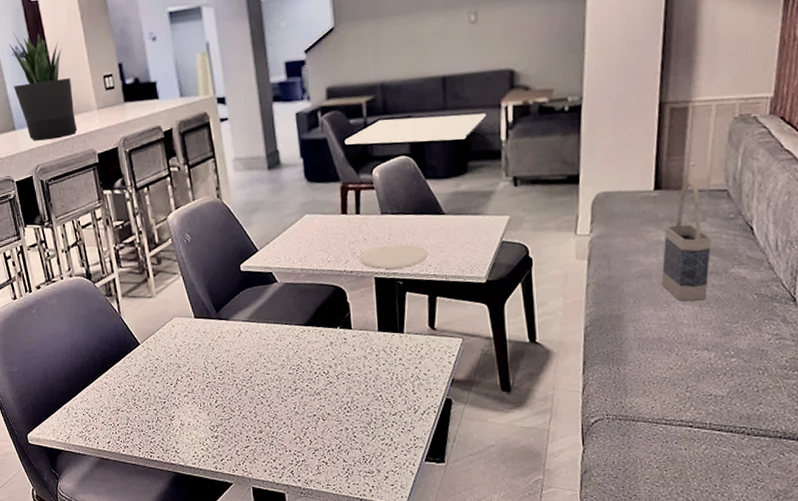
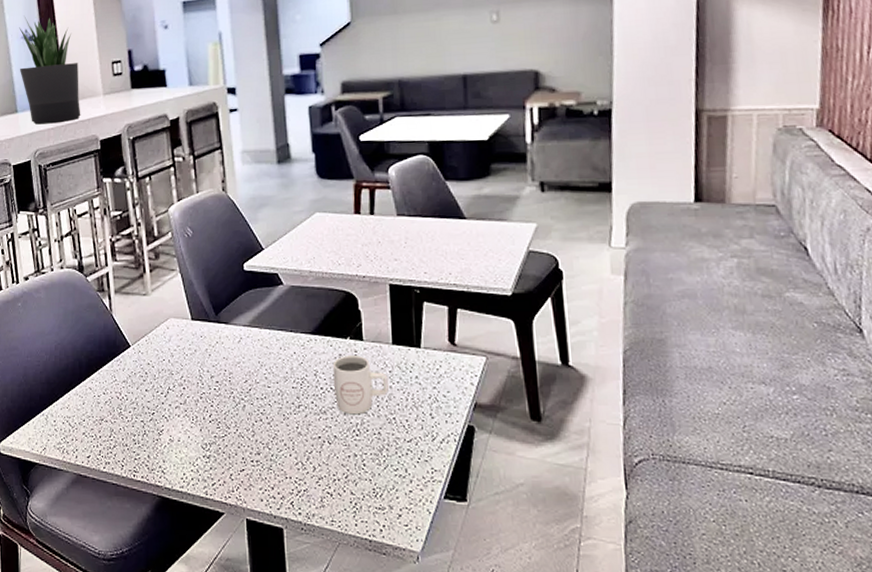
mug: none [324,343,375,395] -> present [332,356,389,415]
plate: present [359,244,429,270] -> none [373,249,449,276]
bag: present [661,181,711,301] -> none [707,194,762,327]

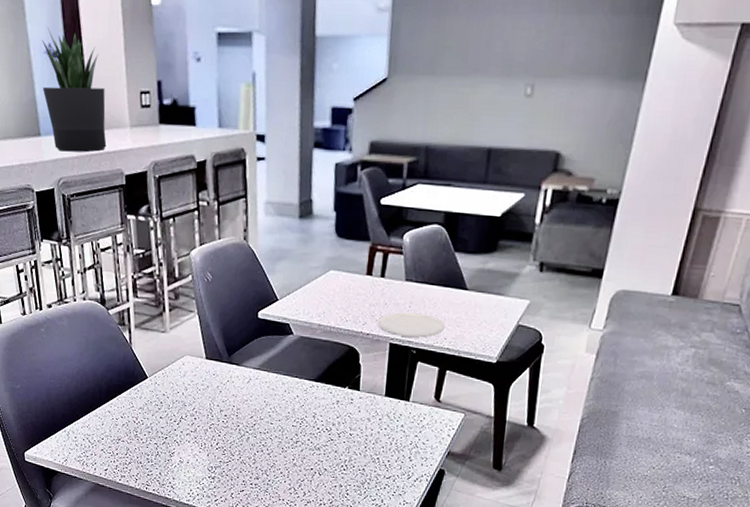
mug: present [332,356,389,415] -> none [328,402,377,453]
plate: none [373,249,449,276] -> present [377,312,446,338]

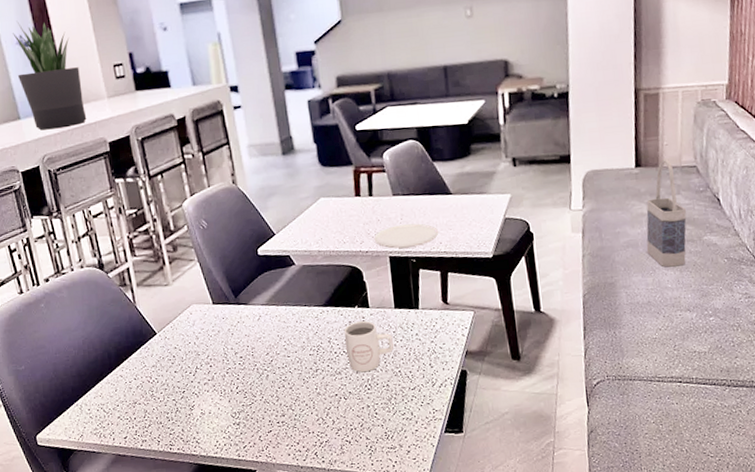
mug: none [328,402,377,453] -> present [344,321,394,373]
bag: none [660,291,715,408] -> present [646,159,687,267]

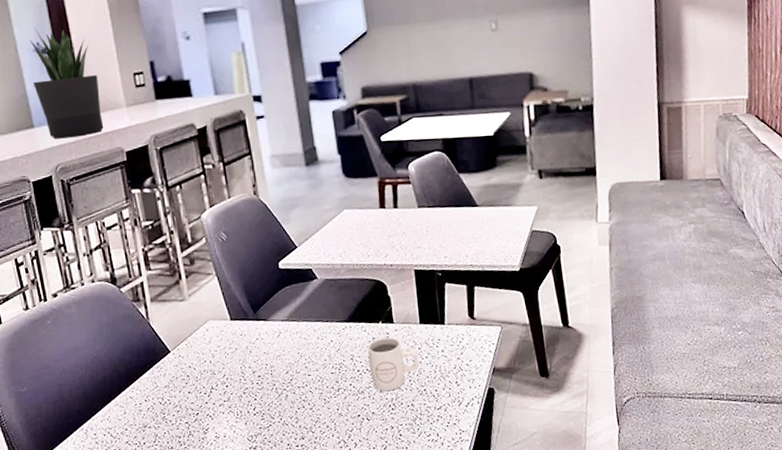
plate: present [374,223,439,249] -> none [398,236,465,262]
bag: present [646,159,687,267] -> none [672,172,713,281]

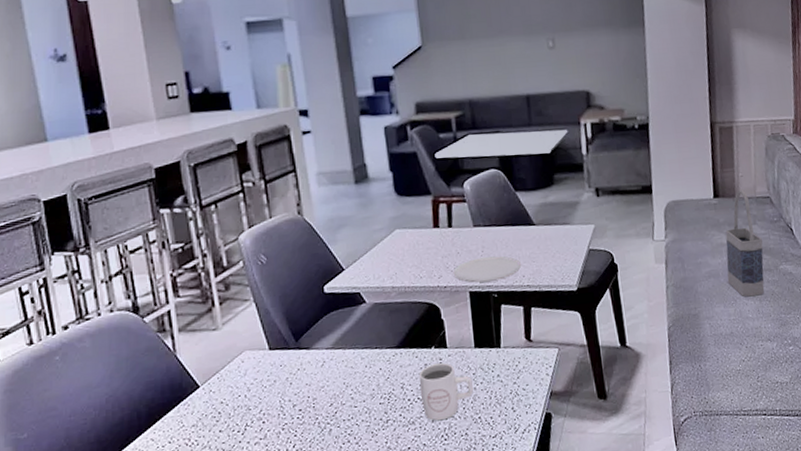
planter: present [30,27,104,139] -> none [46,32,130,154]
plate: none [398,236,465,262] -> present [453,256,522,283]
bag: none [672,172,713,281] -> present [725,190,765,297]

